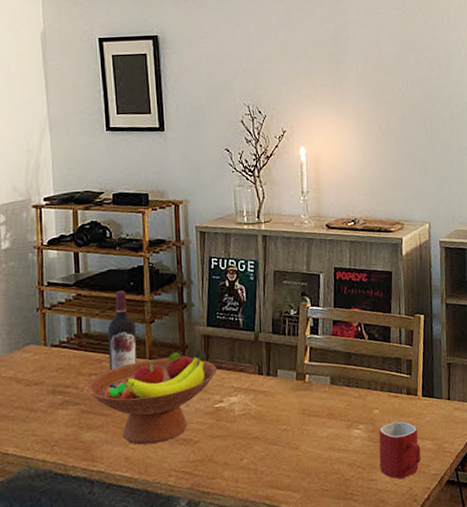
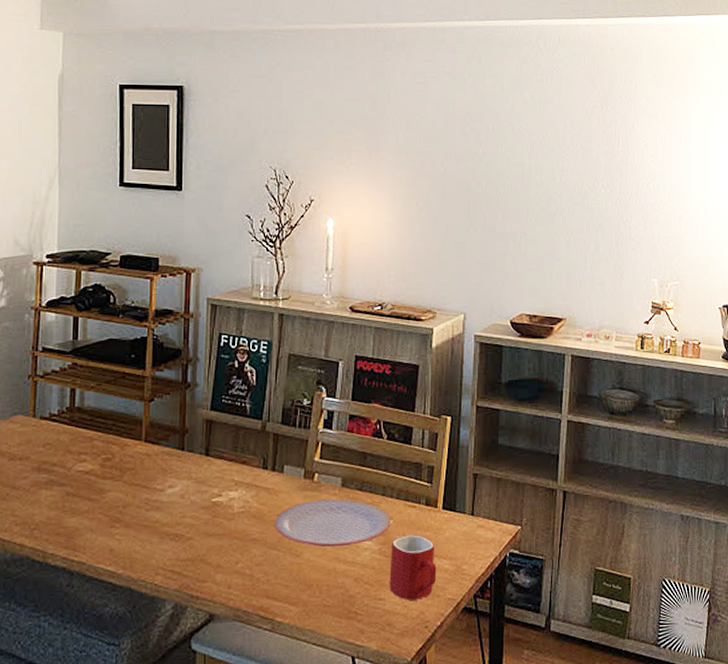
fruit bowl: present [86,349,217,445] -> none [74,434,217,537]
wine bottle: present [107,290,138,370] -> none [101,363,133,450]
plate: none [272,395,377,439] -> present [274,499,391,548]

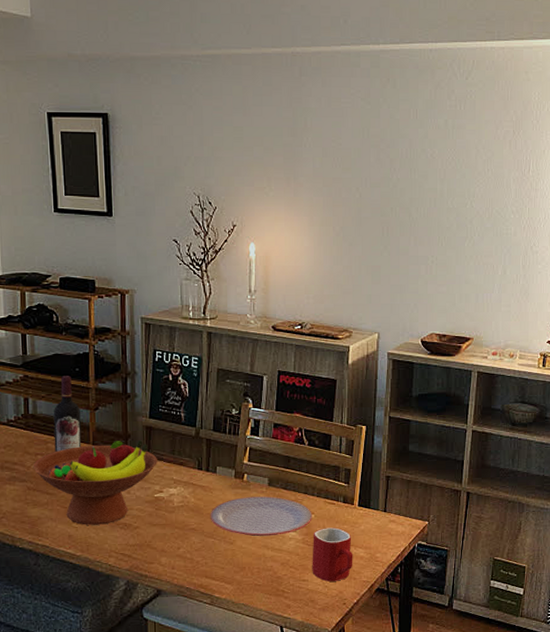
fruit bowl: none [74,434,217,537] -> present [33,439,157,525]
wine bottle: none [101,363,133,450] -> present [53,376,82,452]

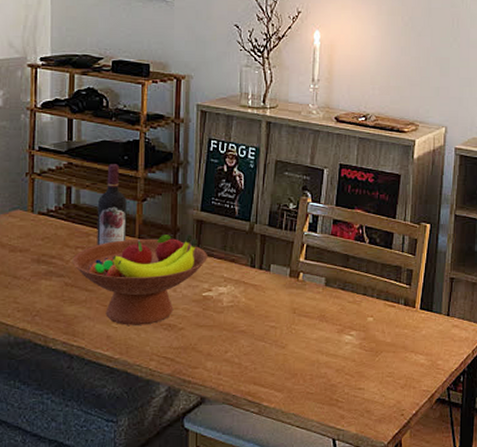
plate: present [210,496,312,537] -> none [261,297,371,341]
mug: present [312,527,353,582] -> none [369,332,413,390]

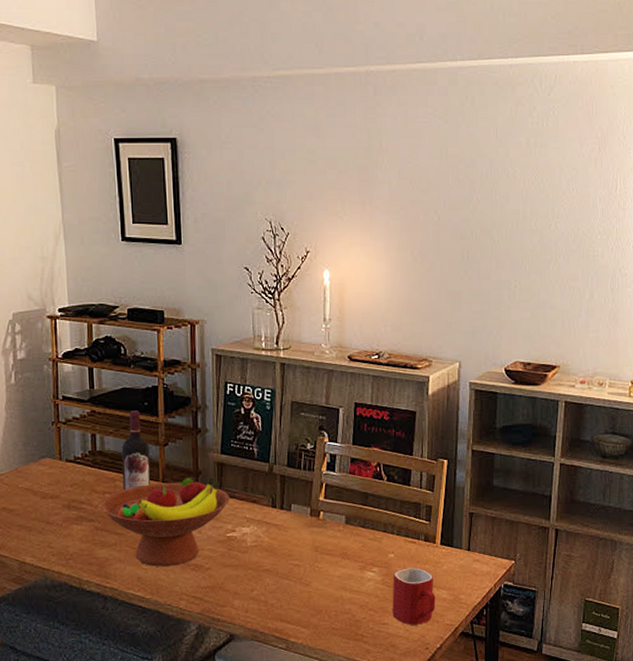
mug: none [369,332,413,390] -> present [392,567,436,625]

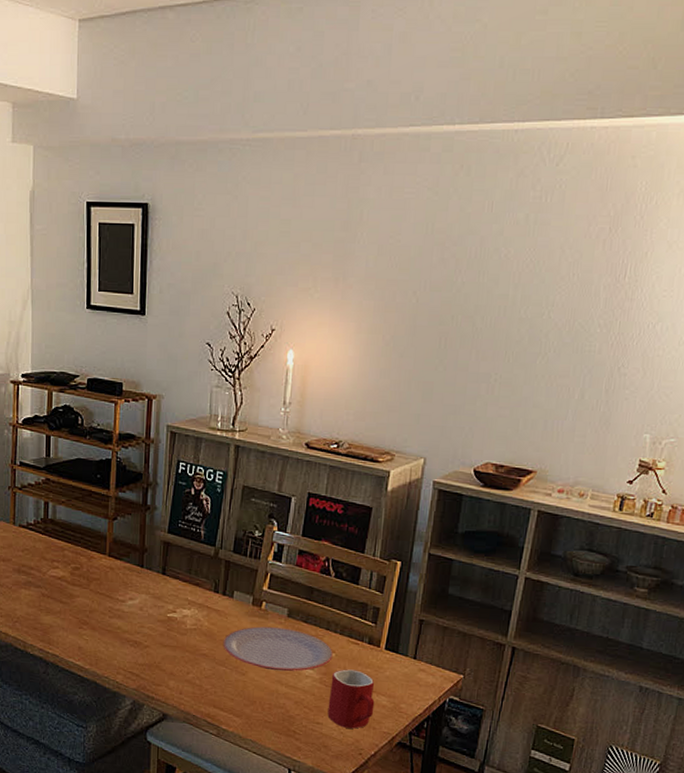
fruit bowl: present [100,476,230,567] -> none [48,554,173,640]
wine bottle: present [121,410,151,490] -> none [71,482,99,560]
plate: none [284,535,392,578] -> present [223,626,333,672]

